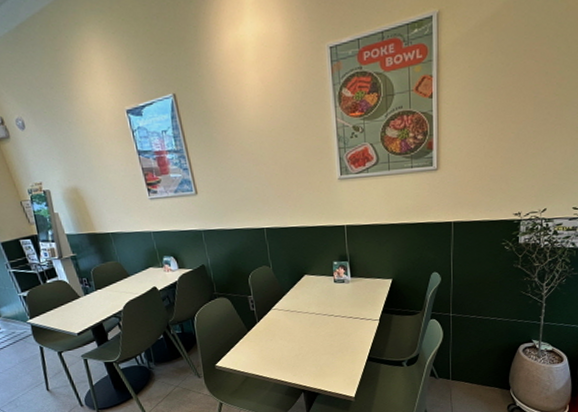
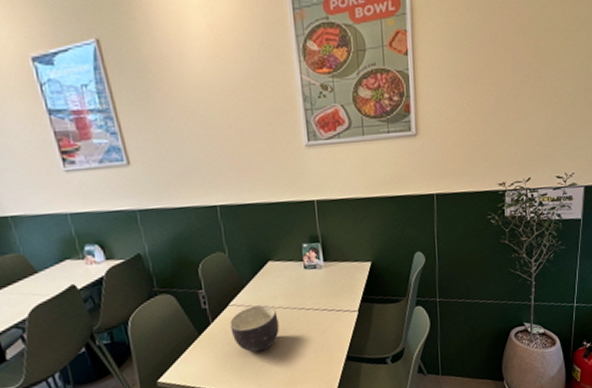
bowl: none [272,310,312,348] -> present [229,304,280,353]

